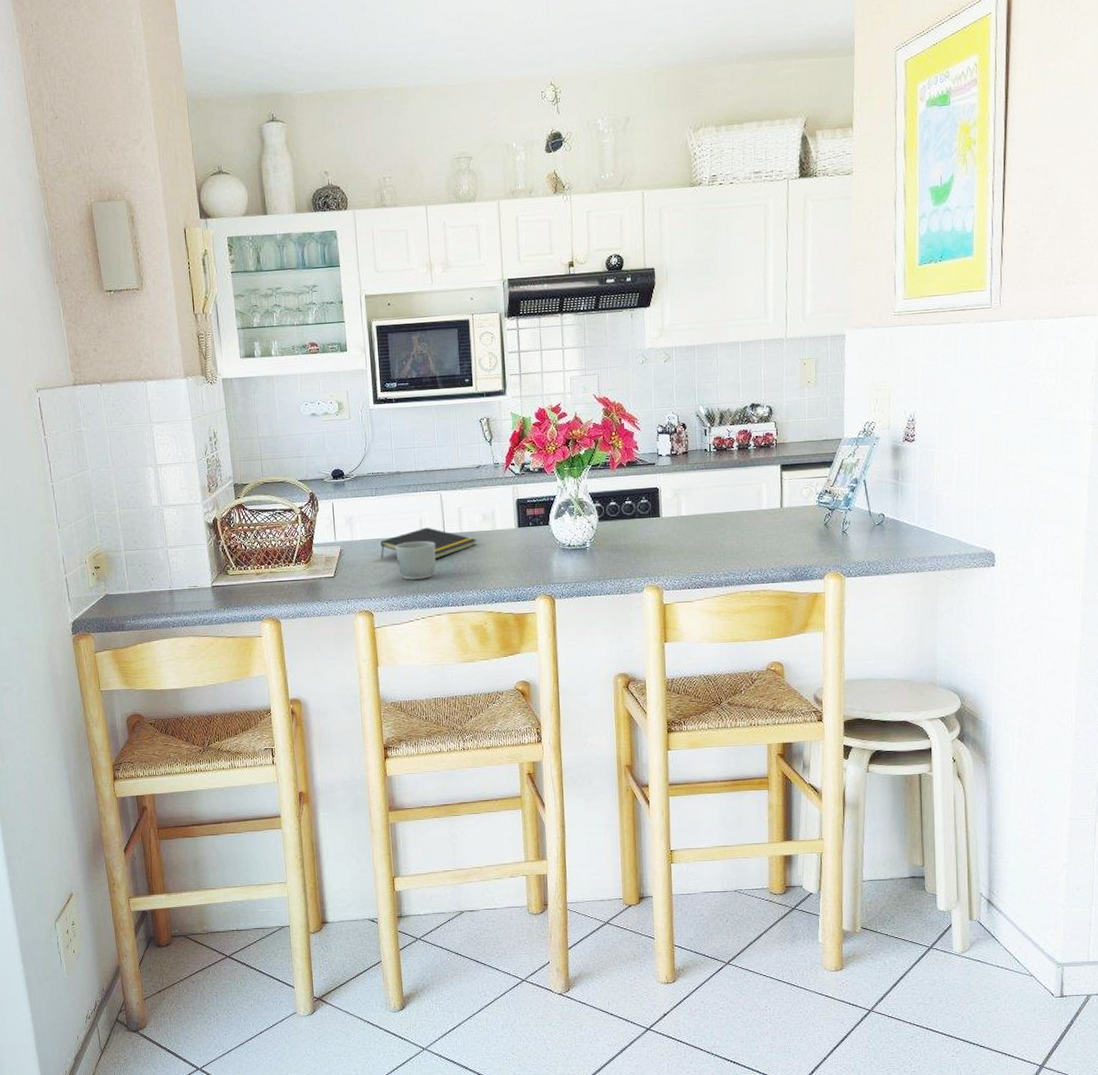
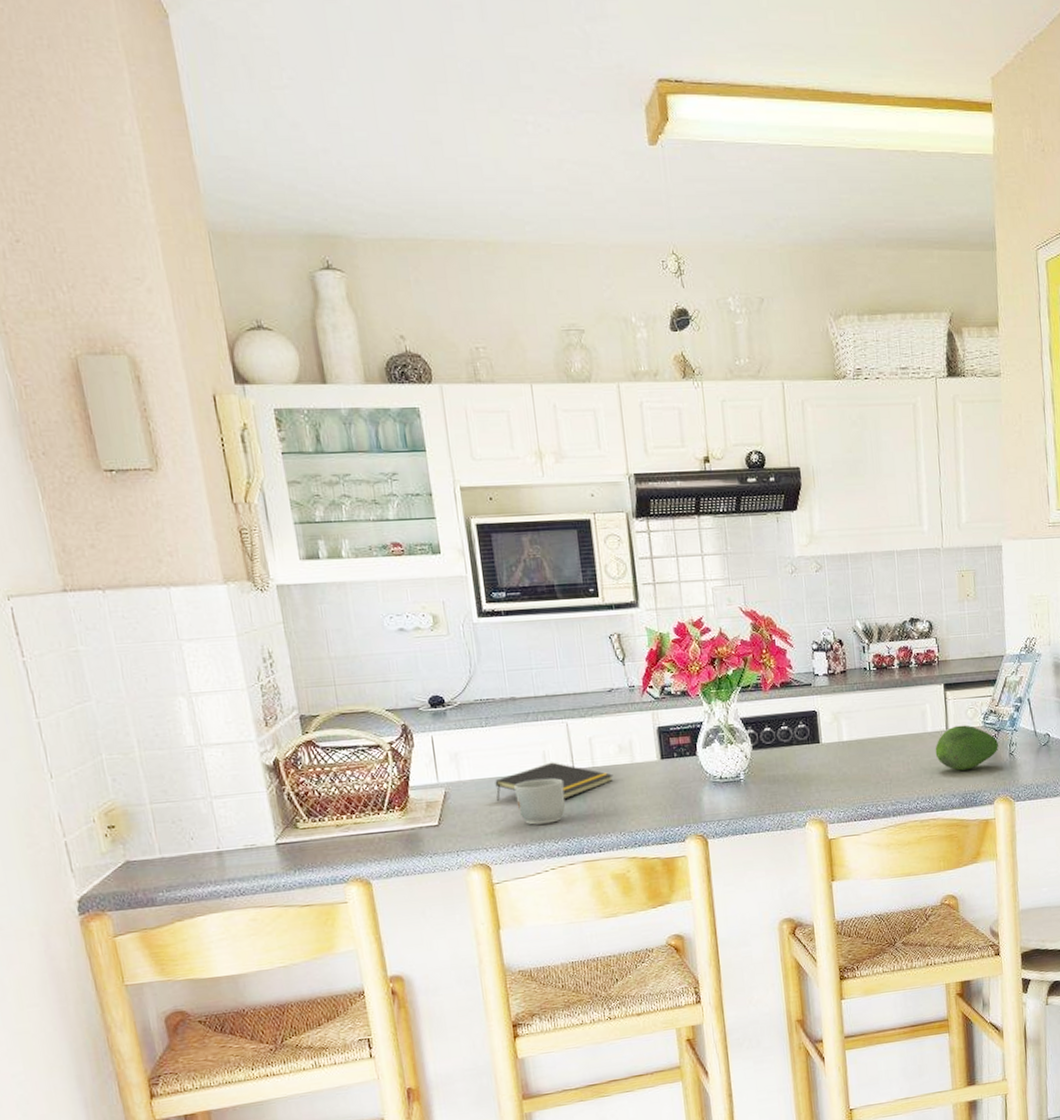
fruit: none [769,503,831,546] -> present [935,725,998,771]

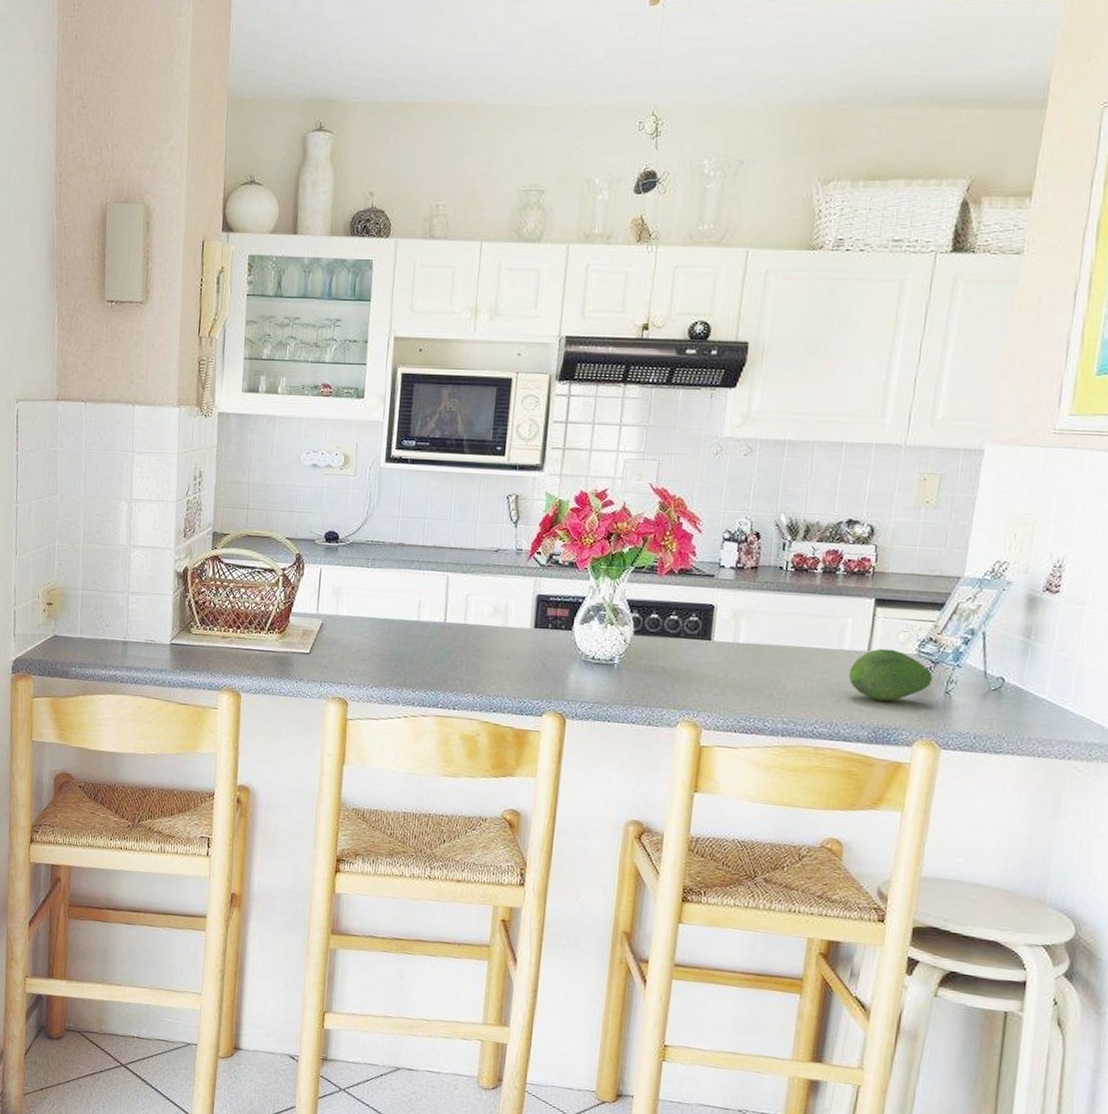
notepad: present [495,762,614,802] -> none [367,612,483,651]
mug: present [514,778,566,825] -> none [384,626,433,672]

